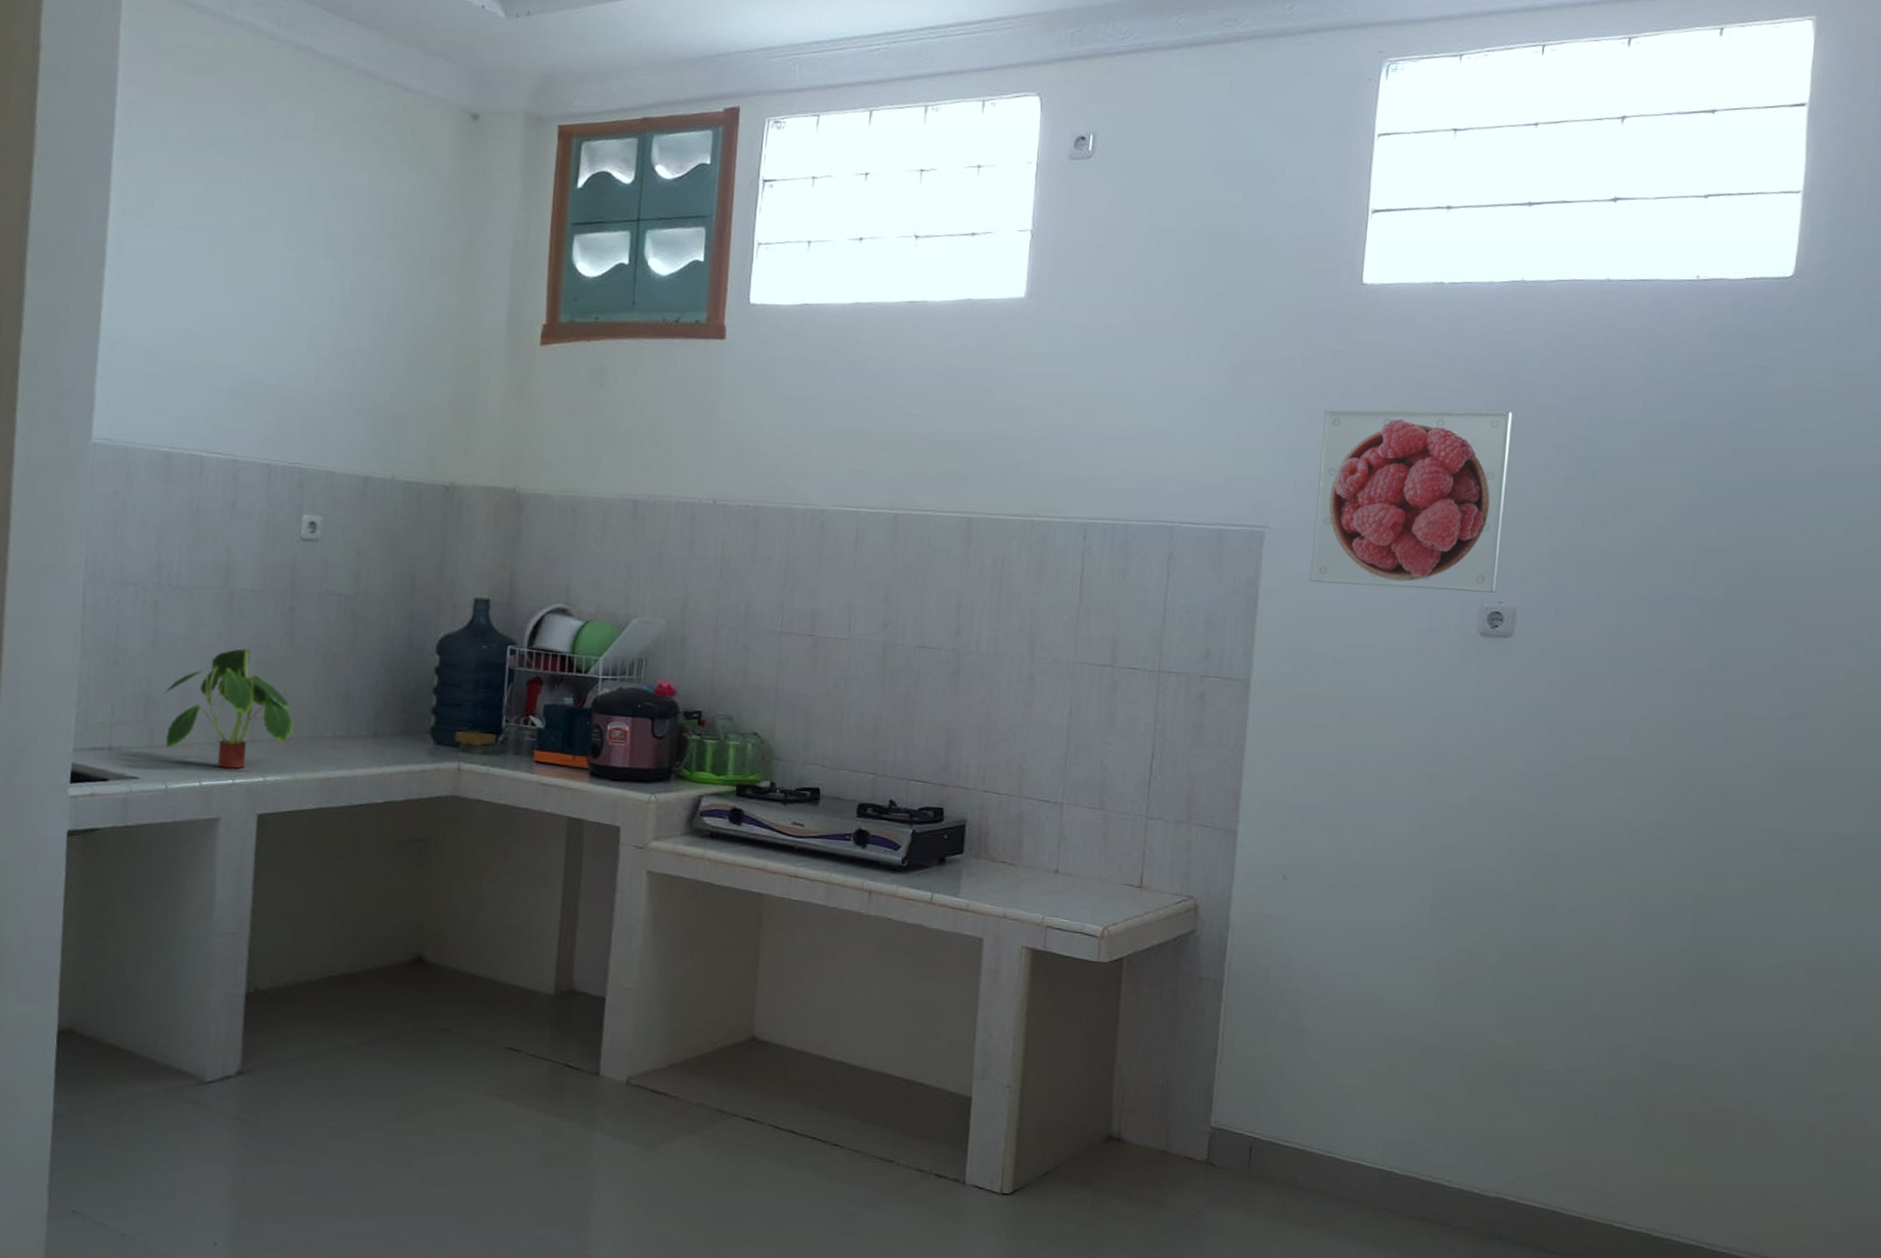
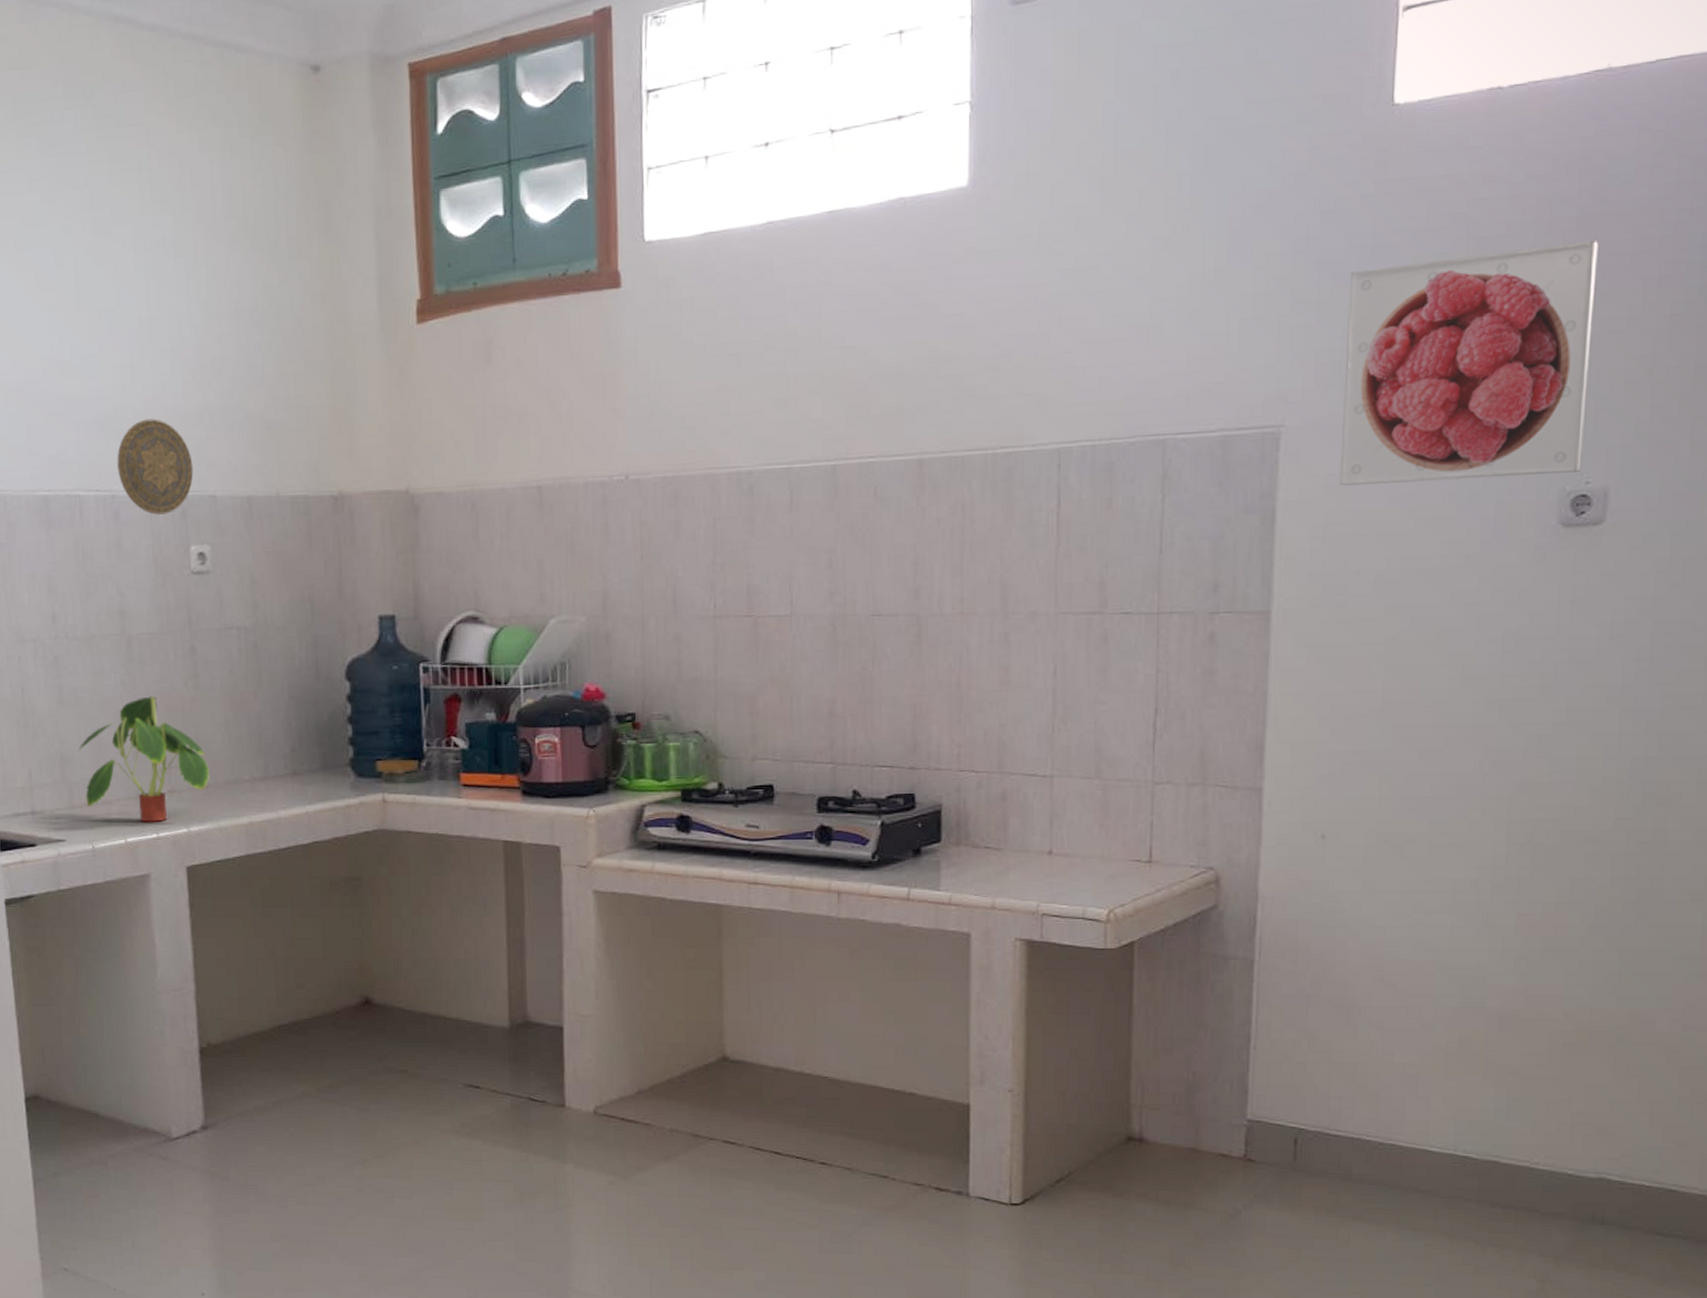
decorative plate: none [242,395,316,483] -> present [117,419,194,515]

